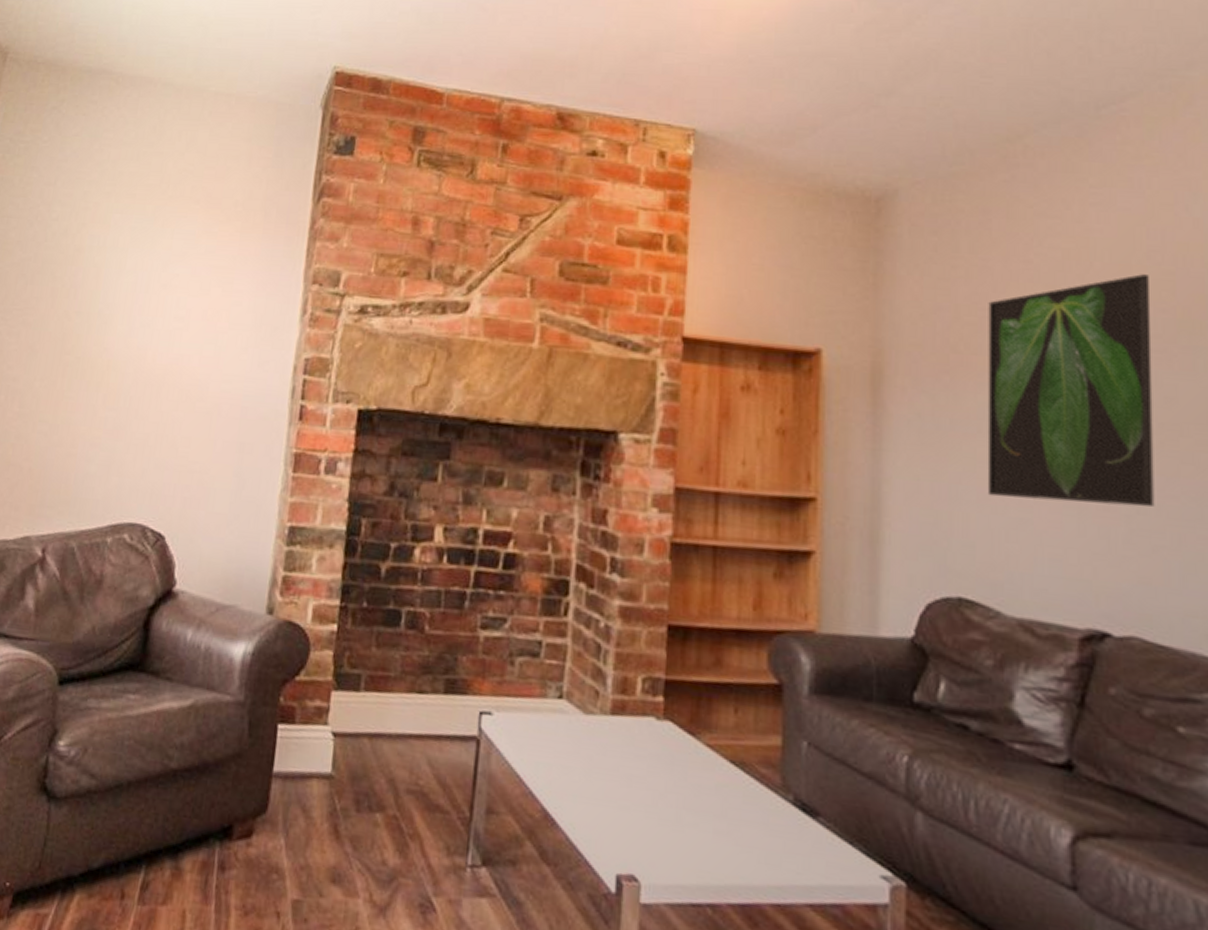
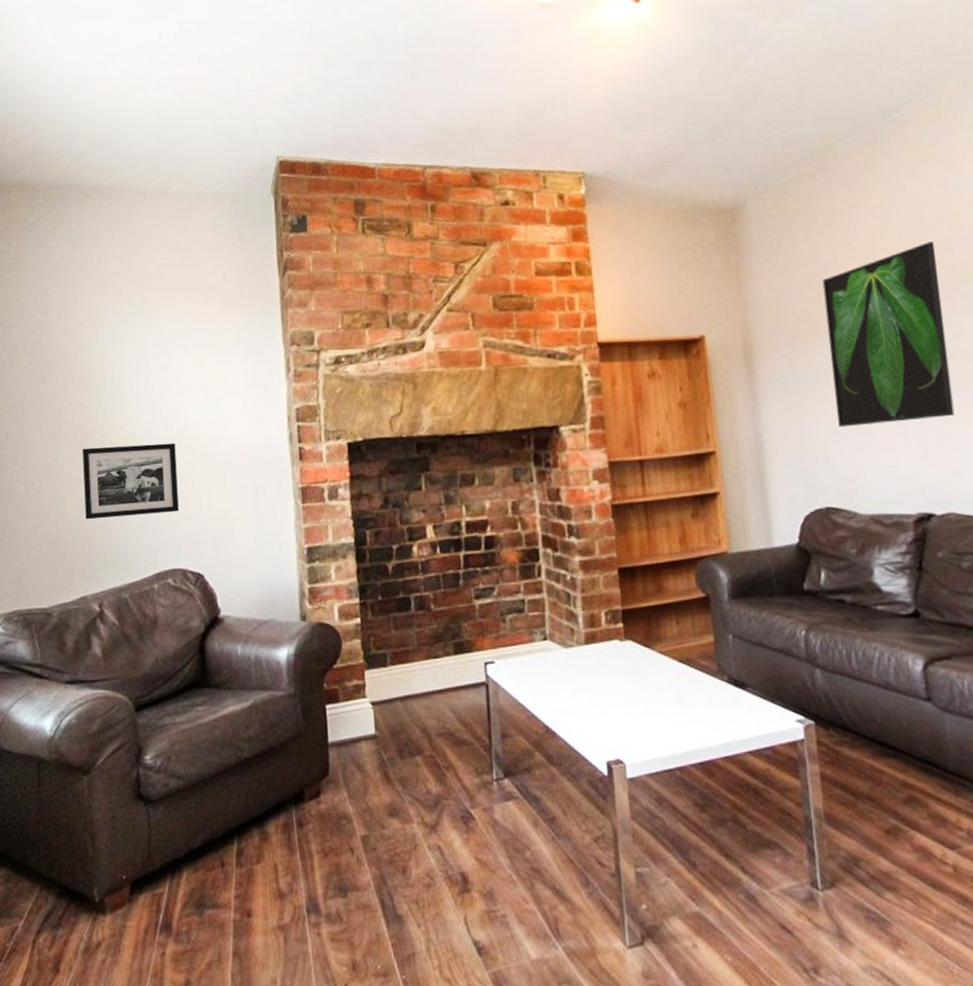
picture frame: none [47,365,162,457] -> present [83,442,179,520]

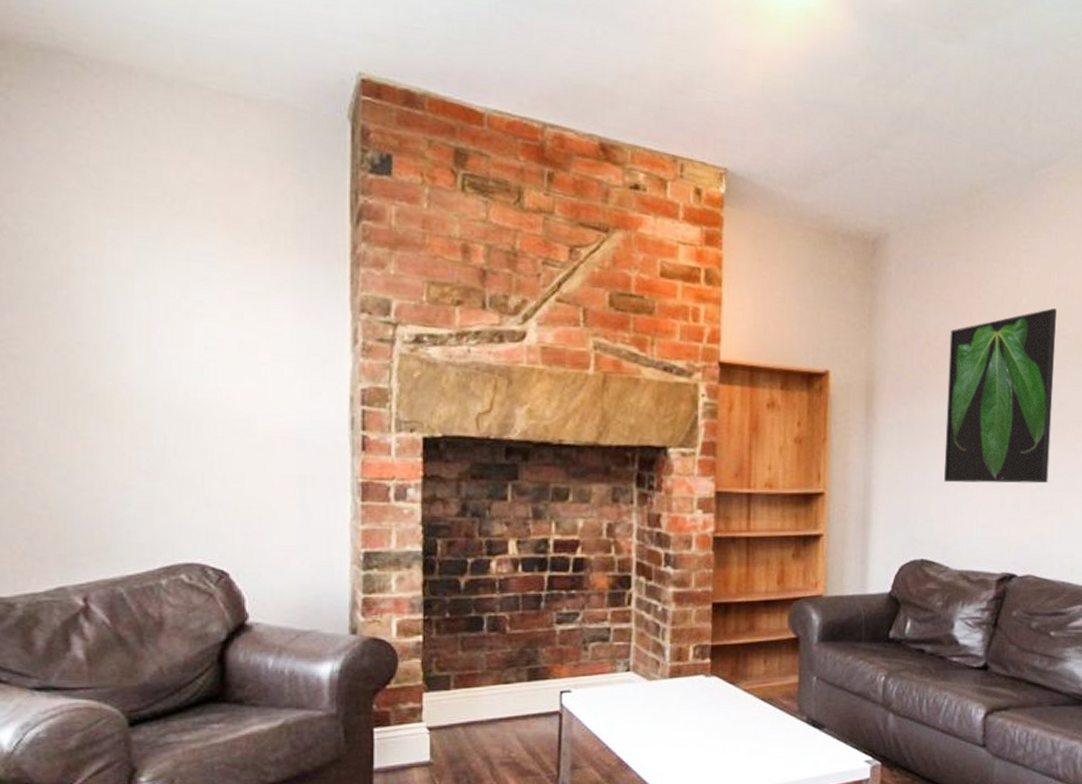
picture frame: present [83,442,179,520] -> none [67,403,199,496]

